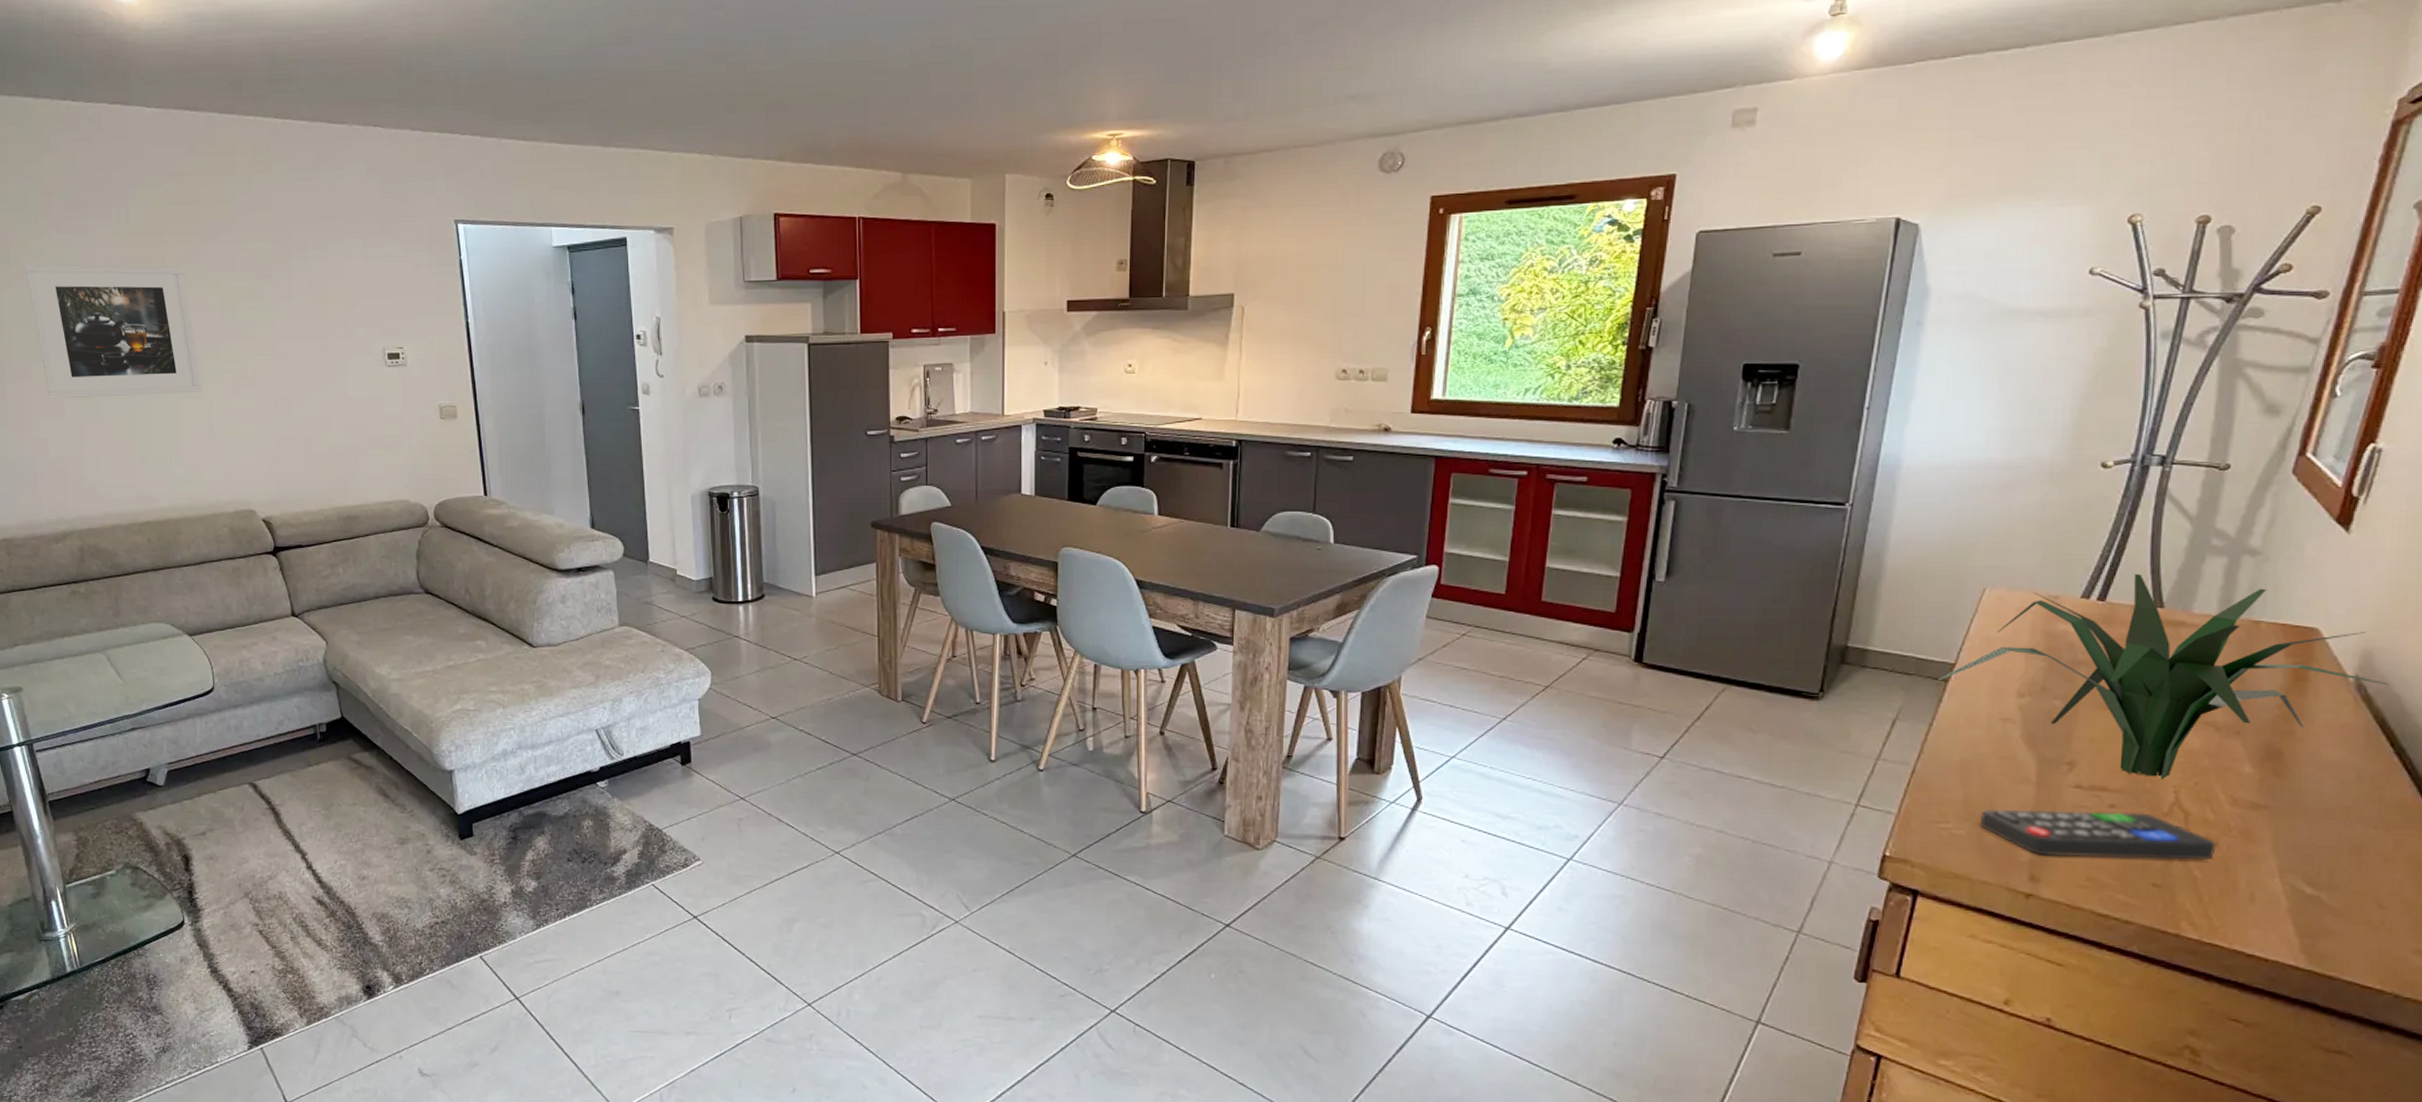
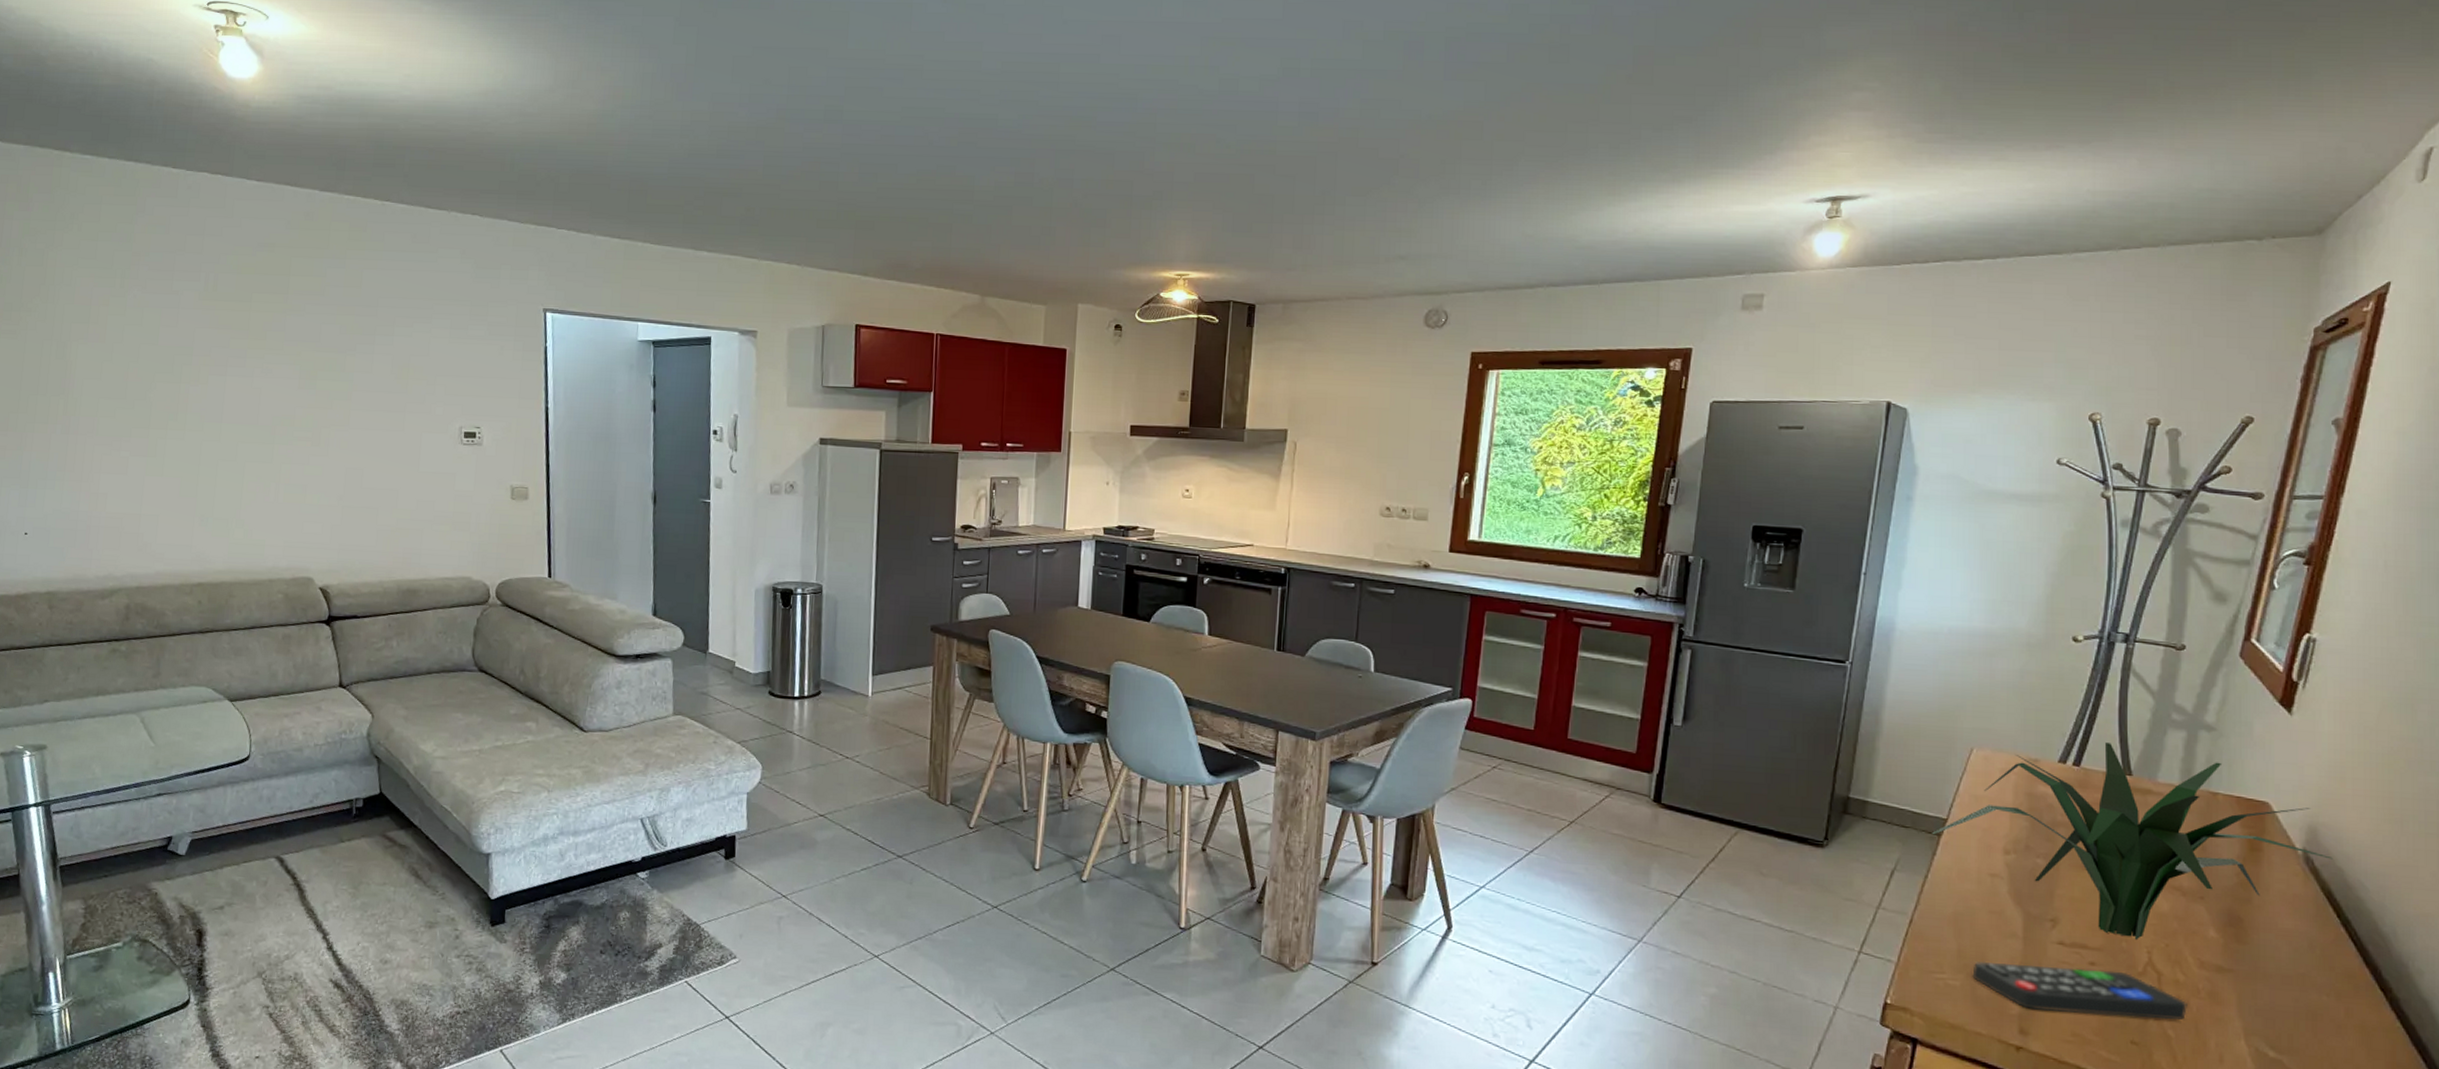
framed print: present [24,264,202,399] -> none [104,321,273,458]

